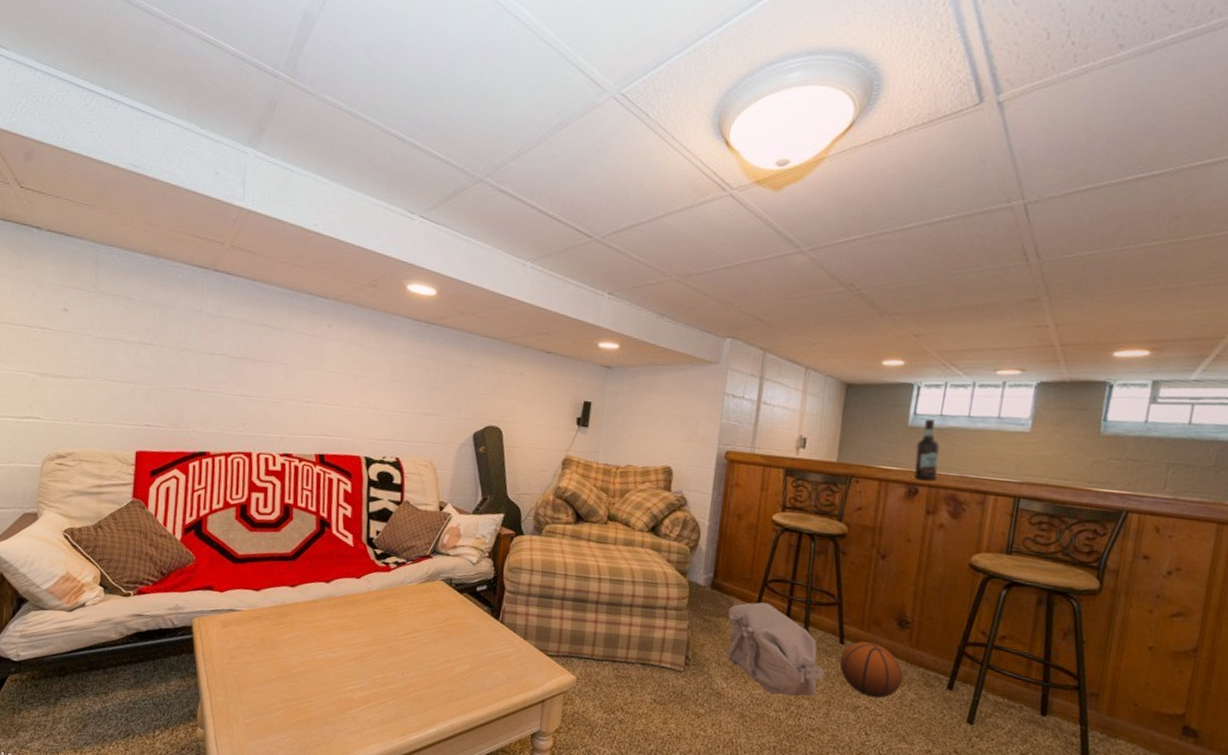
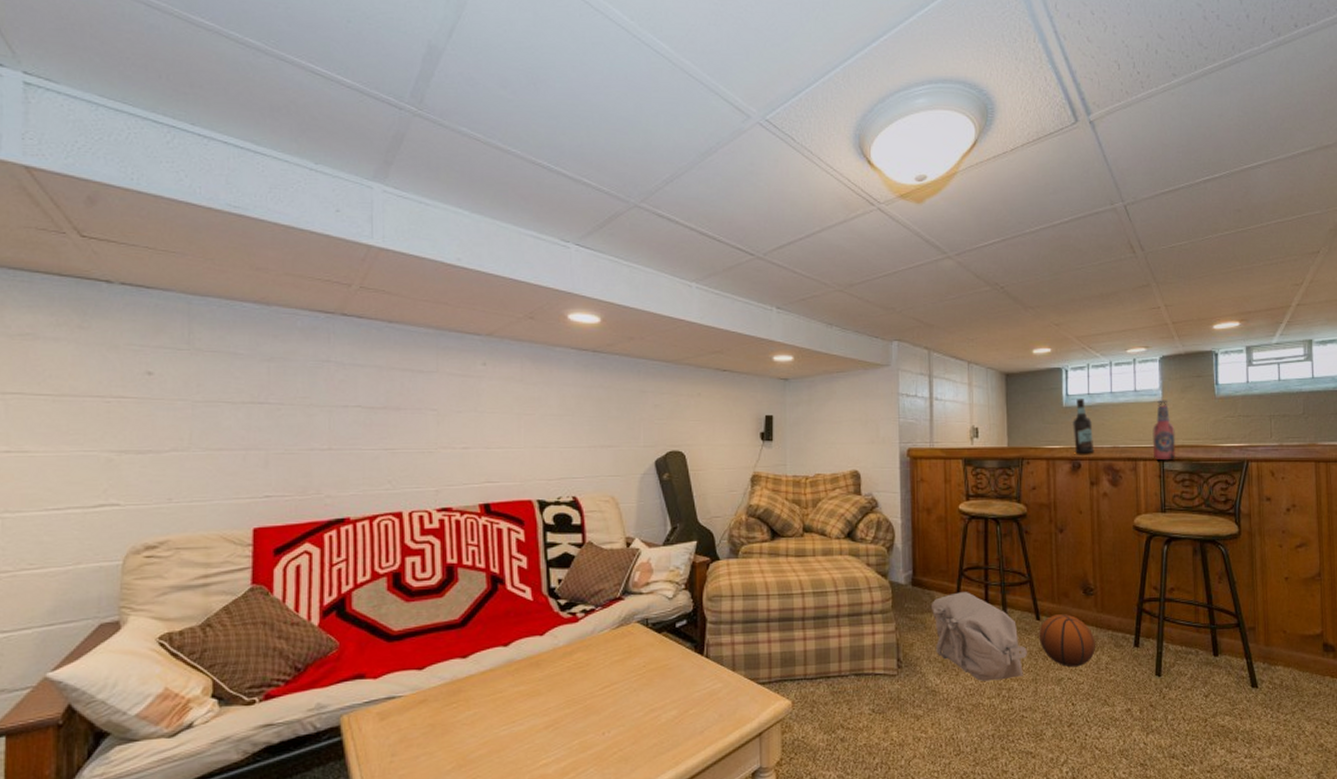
beer bottle: none [1008,430,1041,500] -> present [1152,400,1175,461]

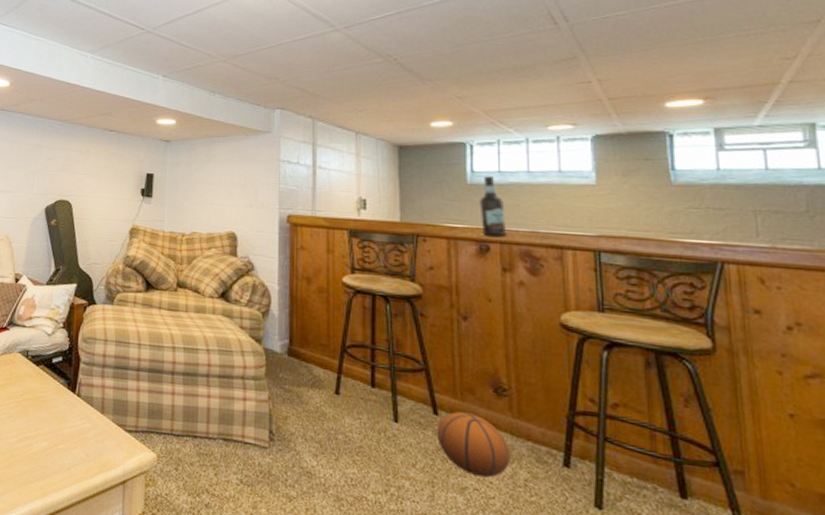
duffel bag: present [931,592,1027,681] -> none [308,370,422,476]
beer bottle: present [1152,400,1175,461] -> none [584,183,616,253]

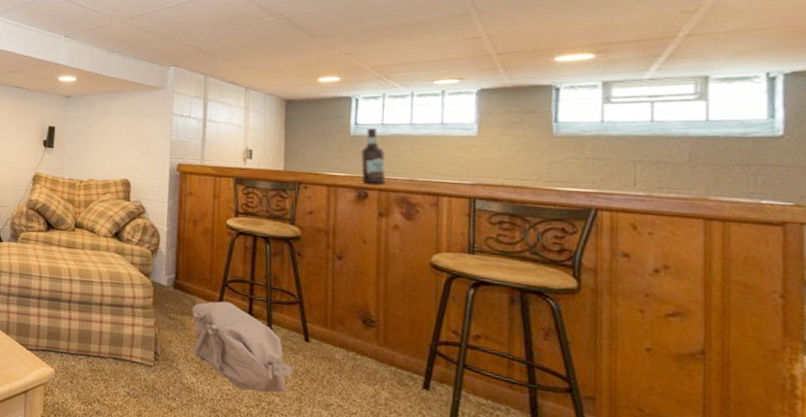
duffel bag: none [308,370,422,476] -> present [191,301,292,393]
basketball: present [436,411,510,478] -> none [306,339,374,397]

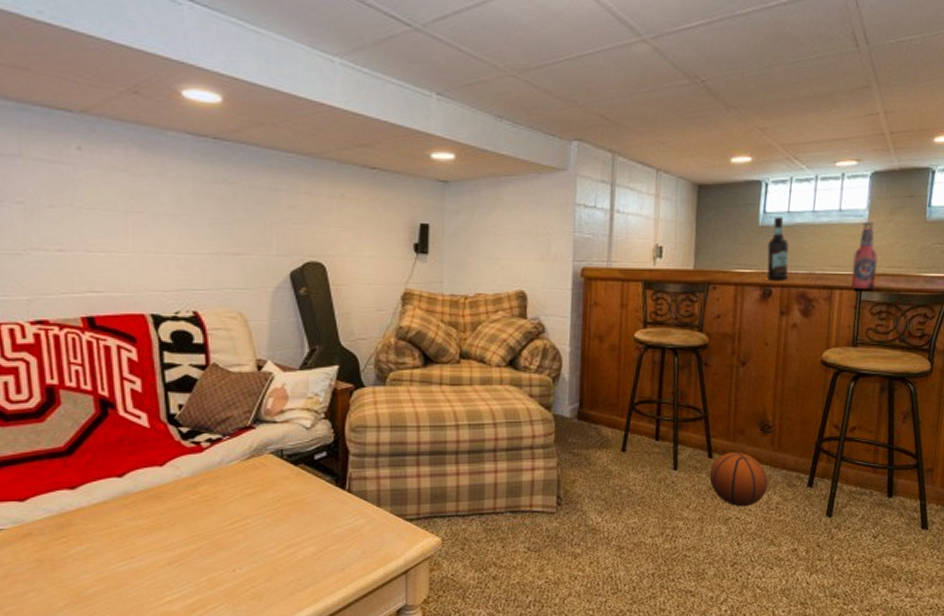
duffel bag: present [191,301,292,393] -> none [596,427,696,520]
basketball: none [306,339,374,397] -> present [709,452,768,507]
beer bottle: none [461,134,493,200] -> present [851,221,878,290]

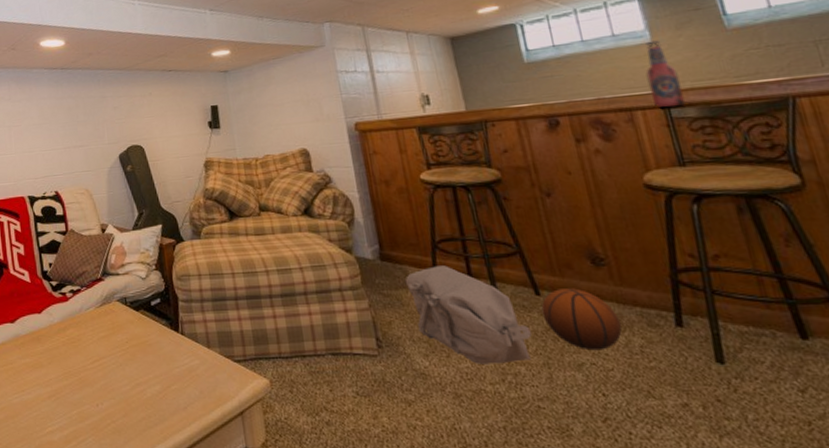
duffel bag: none [596,427,696,520] -> present [404,265,532,364]
root beer: present [766,217,789,281] -> none [539,52,574,112]

